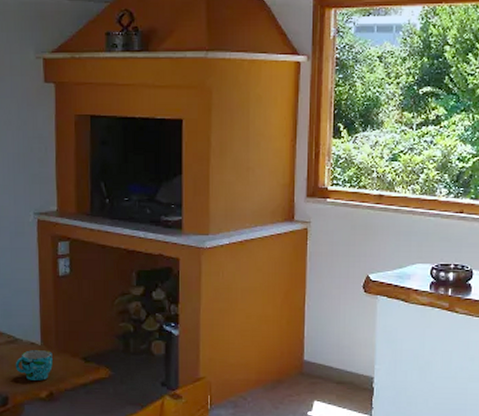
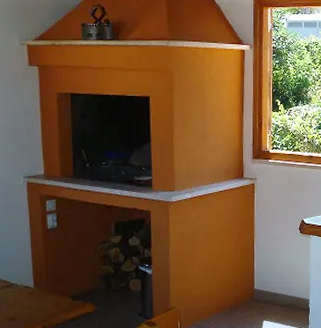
cup: present [15,350,53,380] -> none [11,292,45,318]

